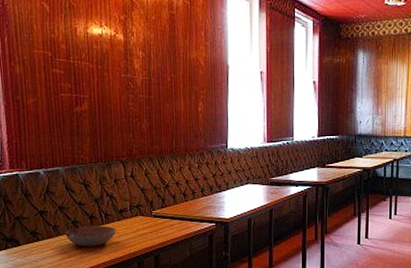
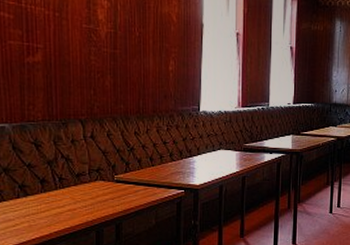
bowl: present [65,225,116,247] -> none [10,190,72,214]

